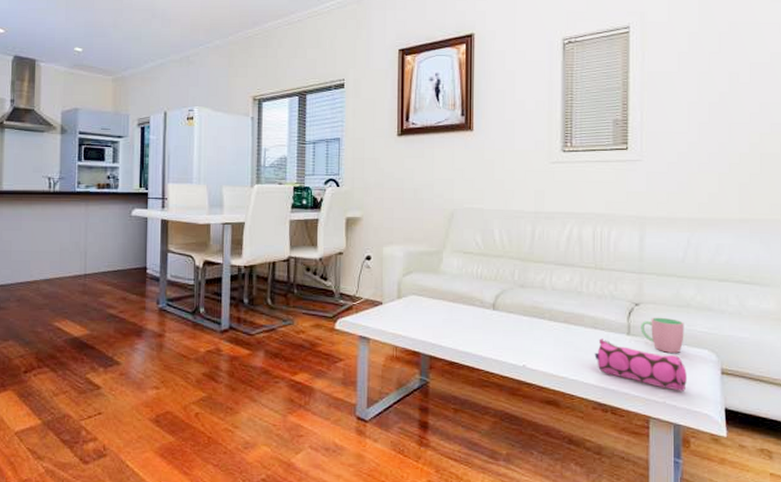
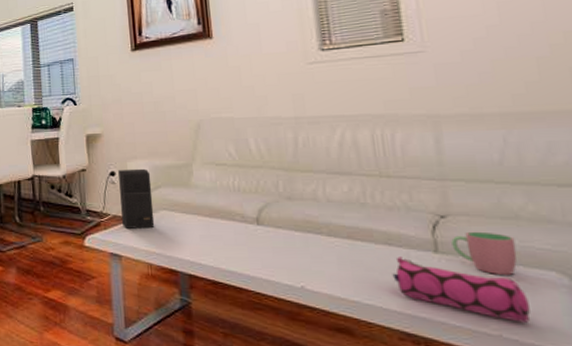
speaker: none [374,254,404,312] -> present [118,168,155,229]

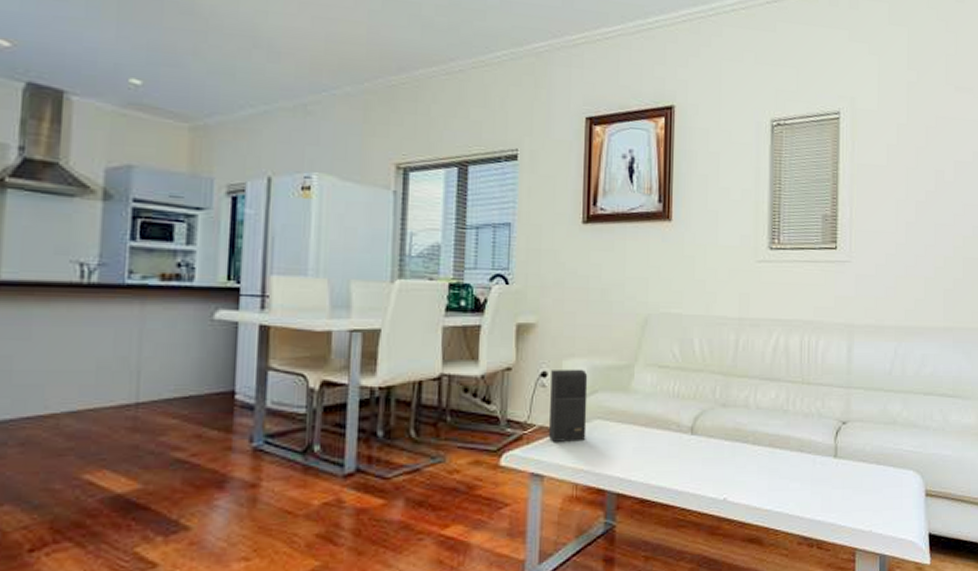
pencil case: present [392,257,531,323] -> none [800,463,893,518]
cup: present [451,231,517,275] -> none [848,436,891,476]

